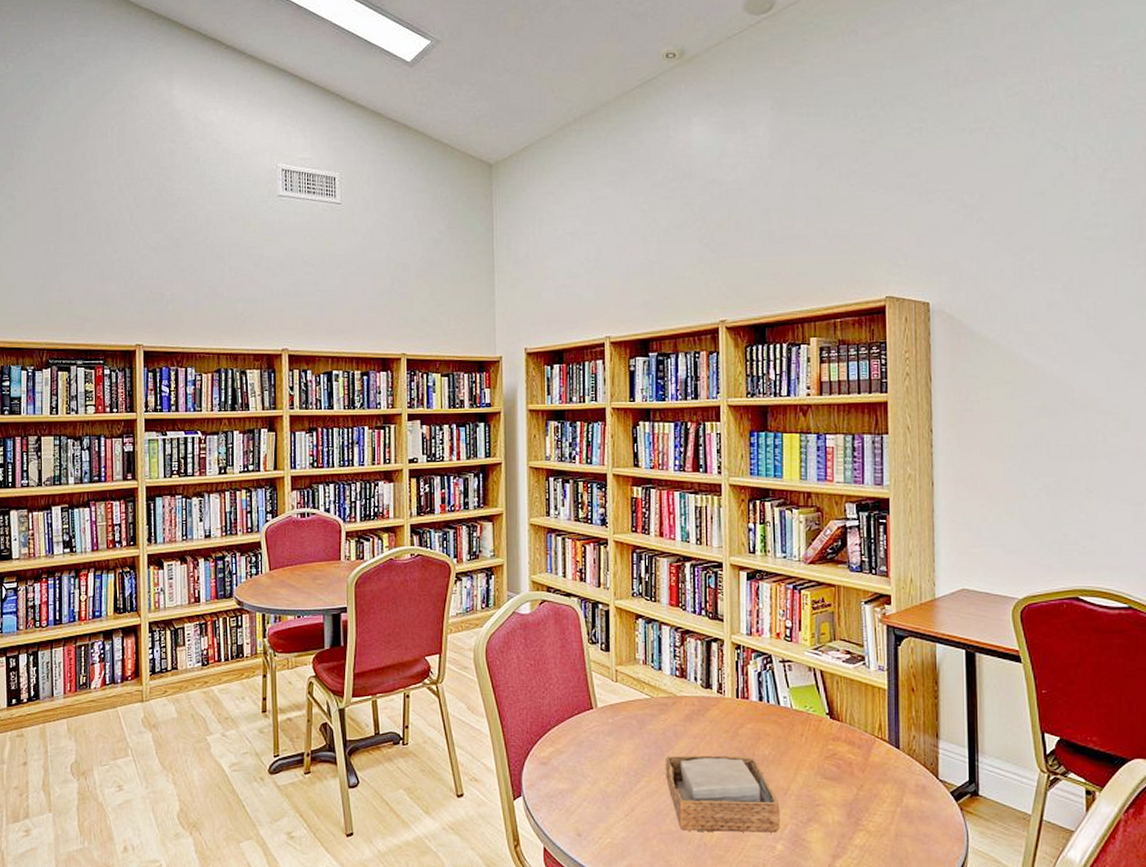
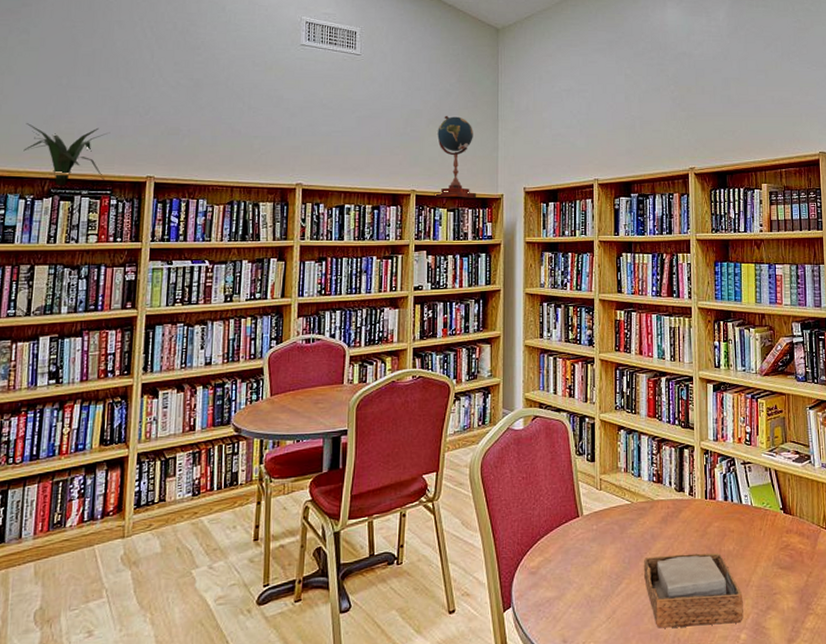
plant: none [20,293,100,357] -> present [25,123,111,186]
globe: none [426,268,472,363] -> present [434,115,476,199]

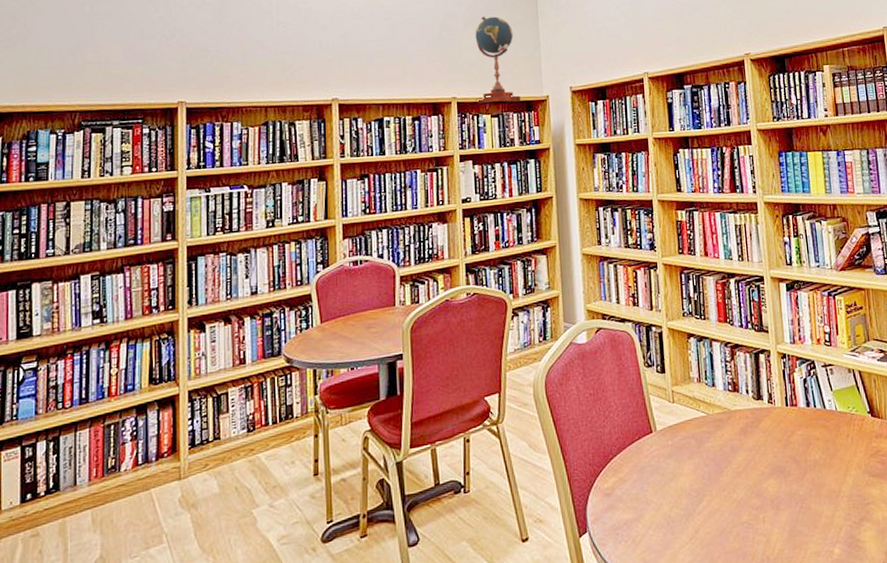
plant: present [25,123,111,186] -> none [52,54,139,118]
napkin holder: present [643,552,743,628] -> none [724,462,836,547]

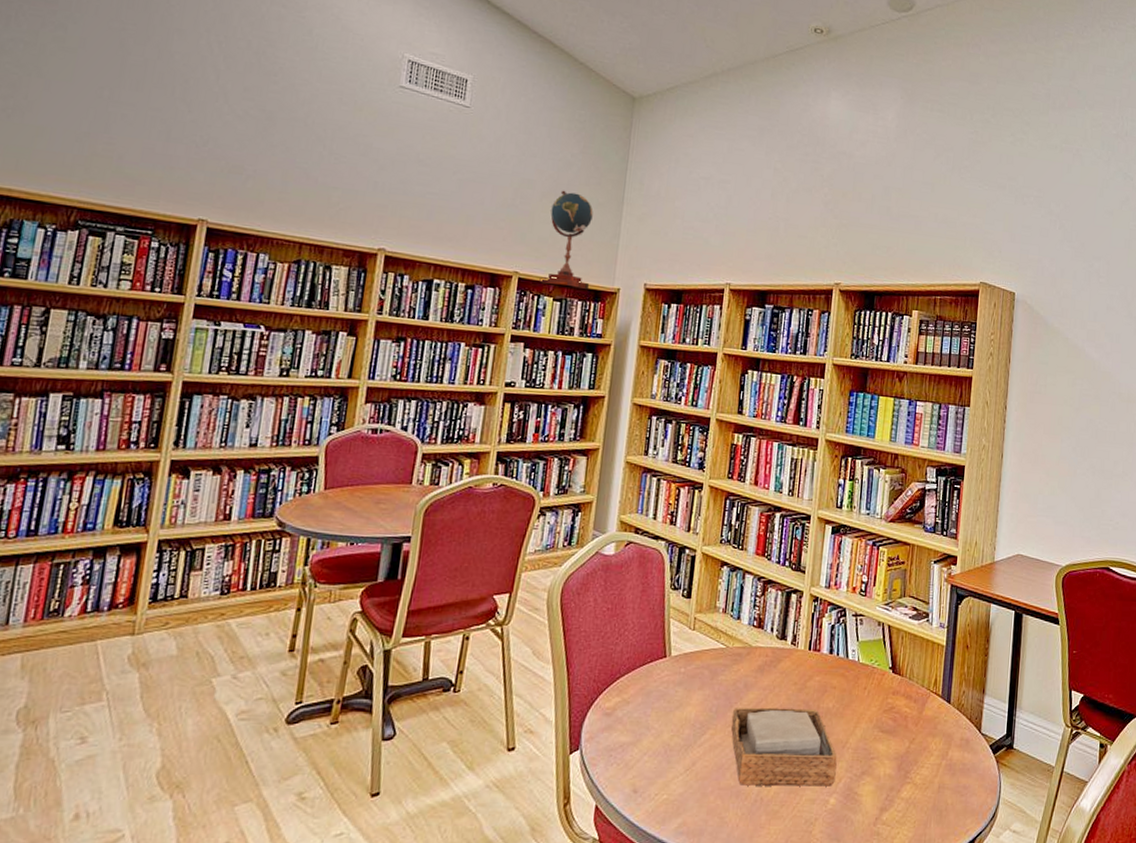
napkin holder: none [724,462,836,547] -> present [730,707,837,786]

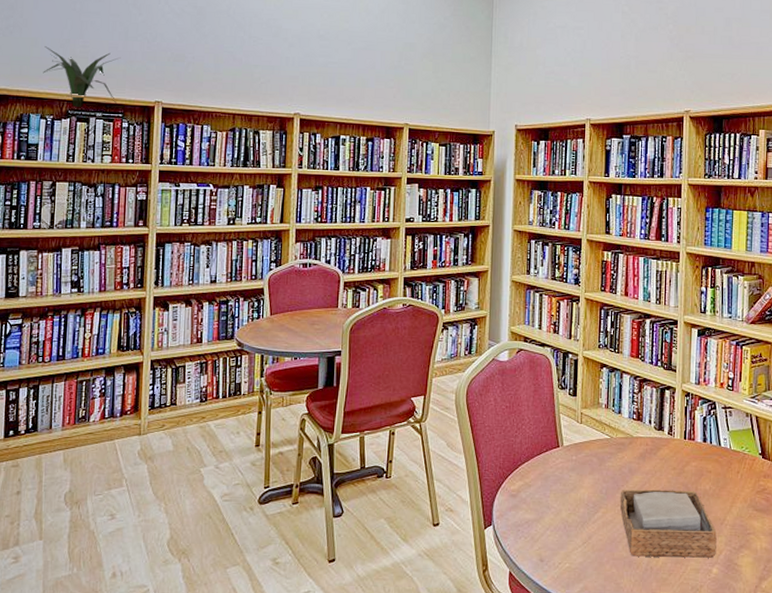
plant: none [50,138,158,224] -> present [44,46,121,108]
globe: present [539,190,593,290] -> none [426,49,468,135]

